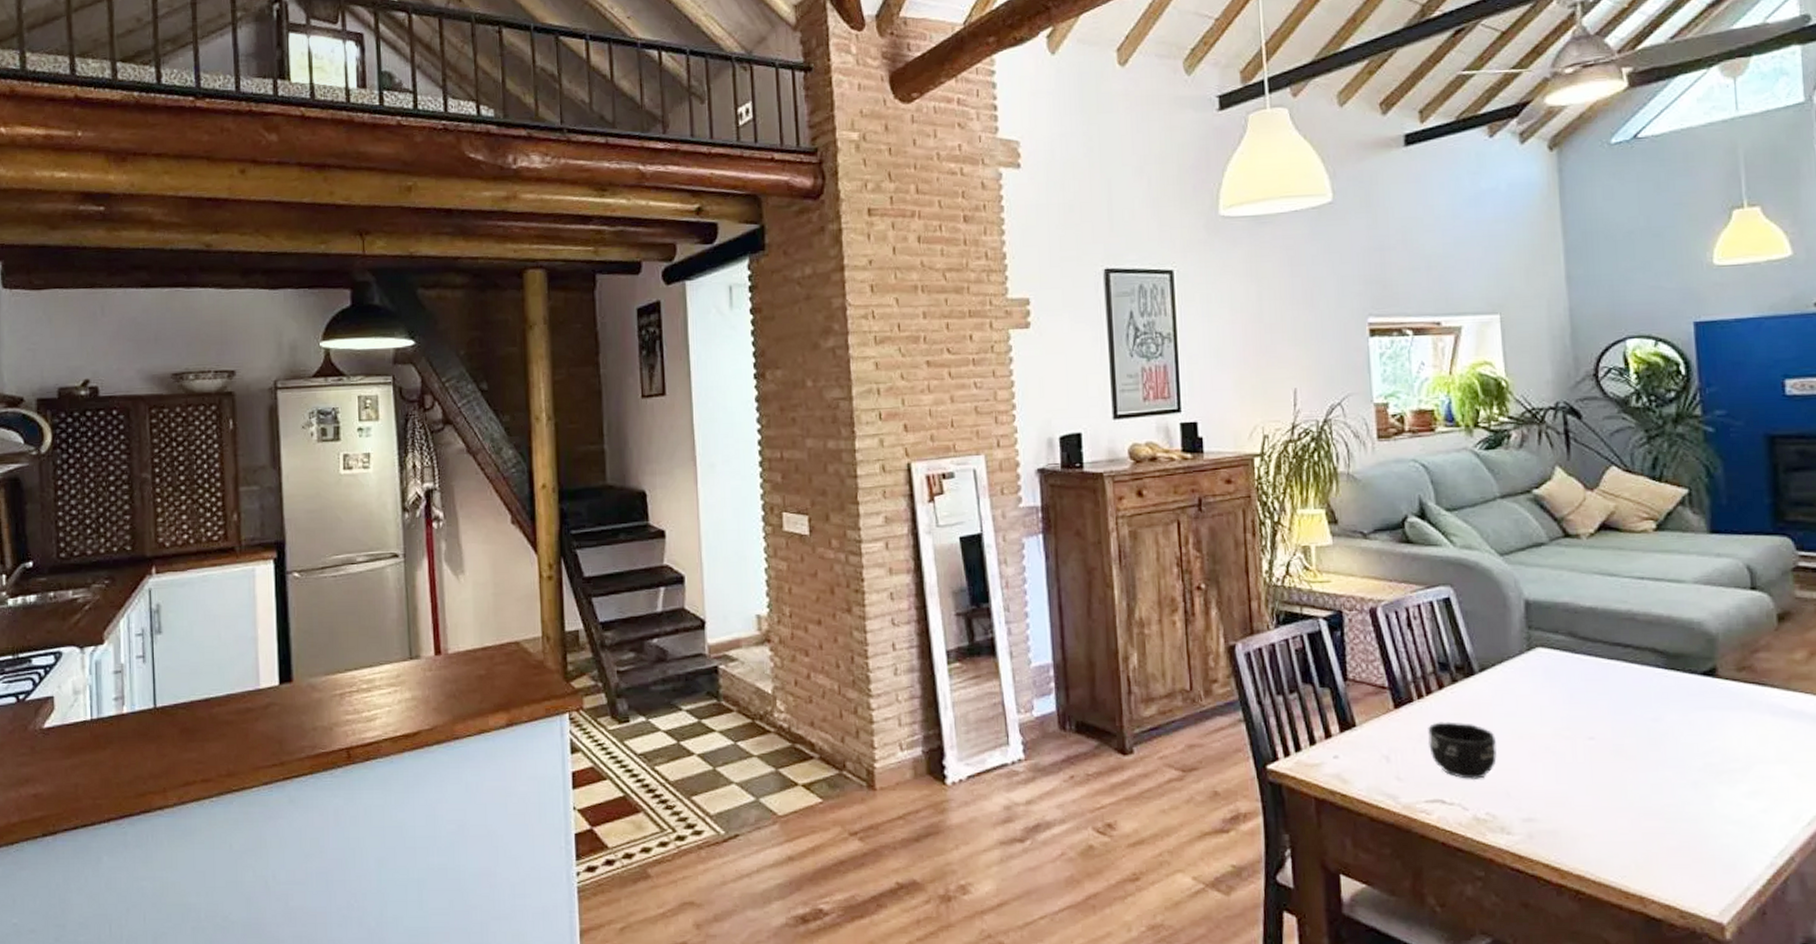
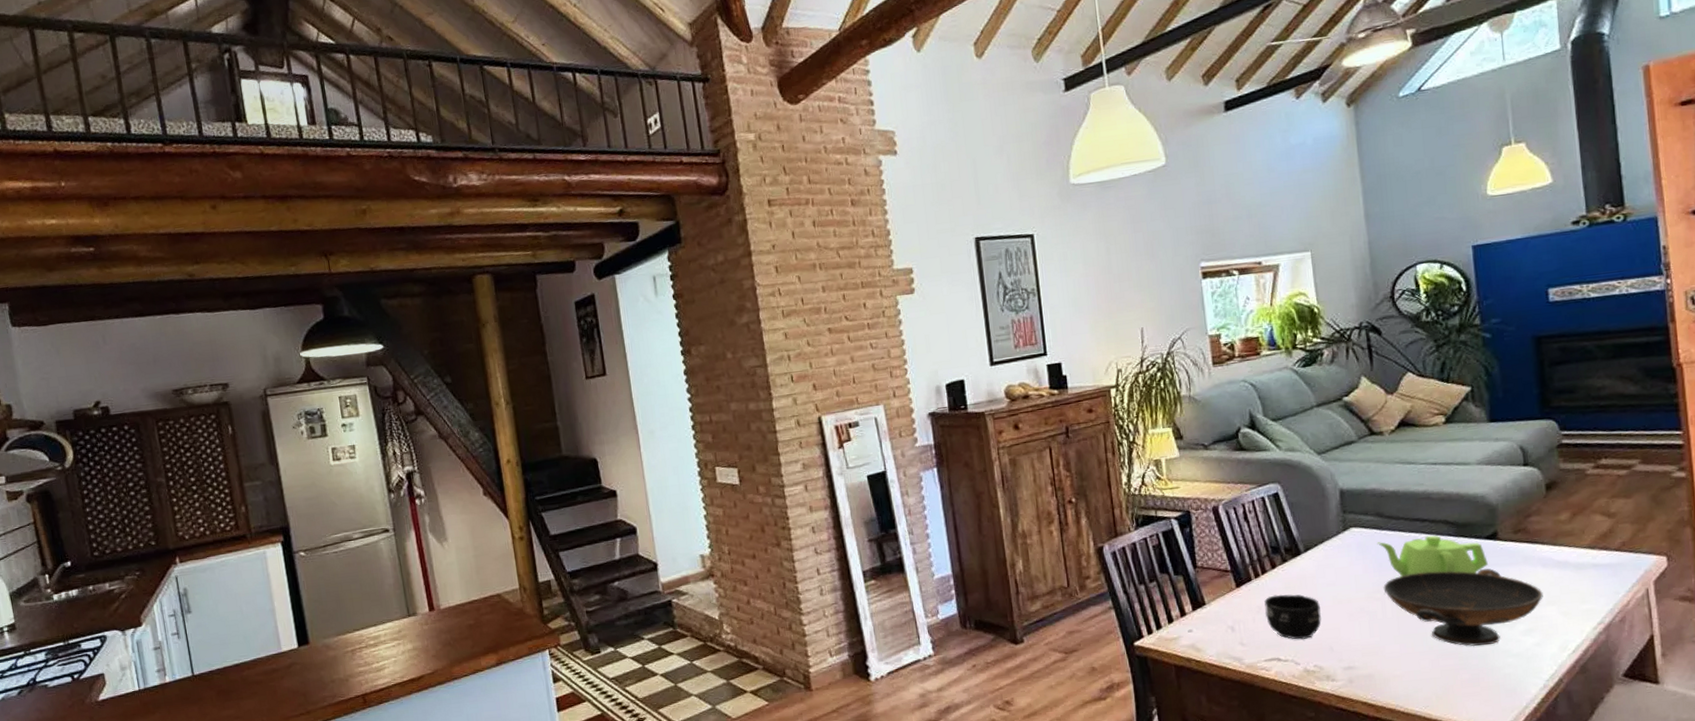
teapot: none [1568,665,1704,717] -> present [1377,535,1488,577]
decorative bowl: none [1574,709,1772,807] -> present [1383,568,1543,647]

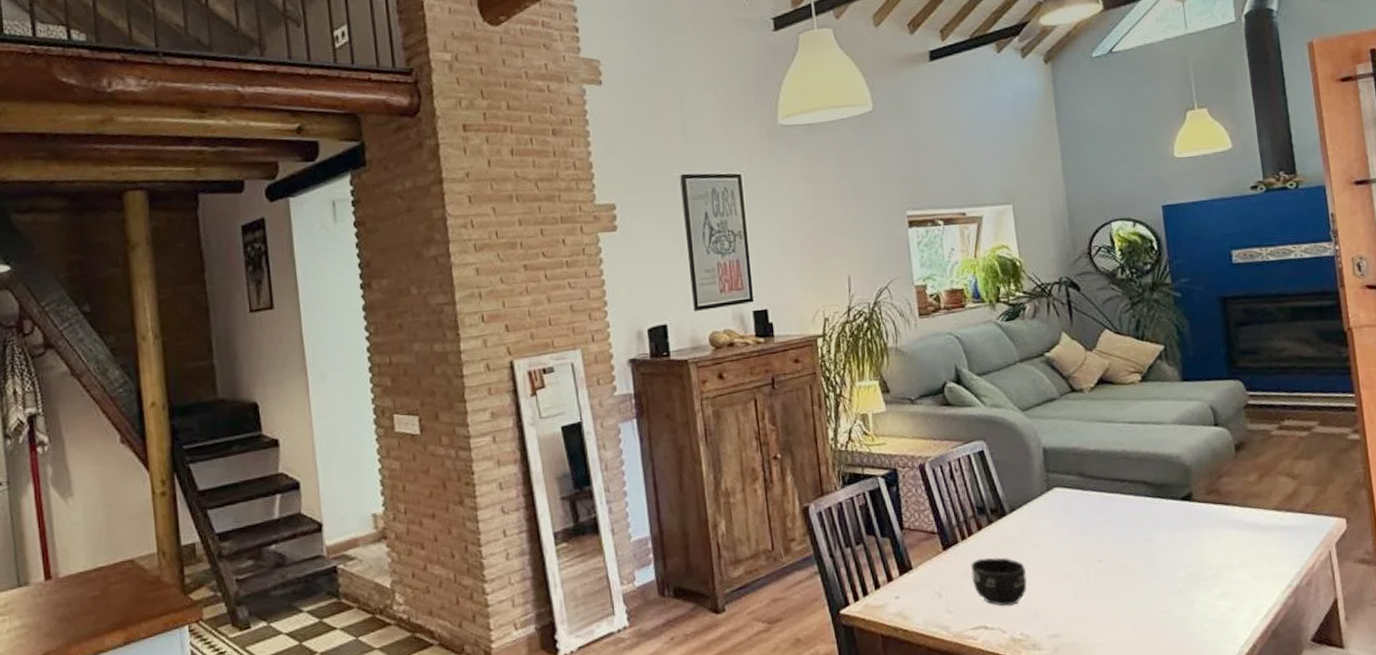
teapot: present [1377,535,1488,577] -> none [1079,496,1184,539]
decorative bowl: present [1383,568,1543,647] -> none [1086,530,1236,612]

